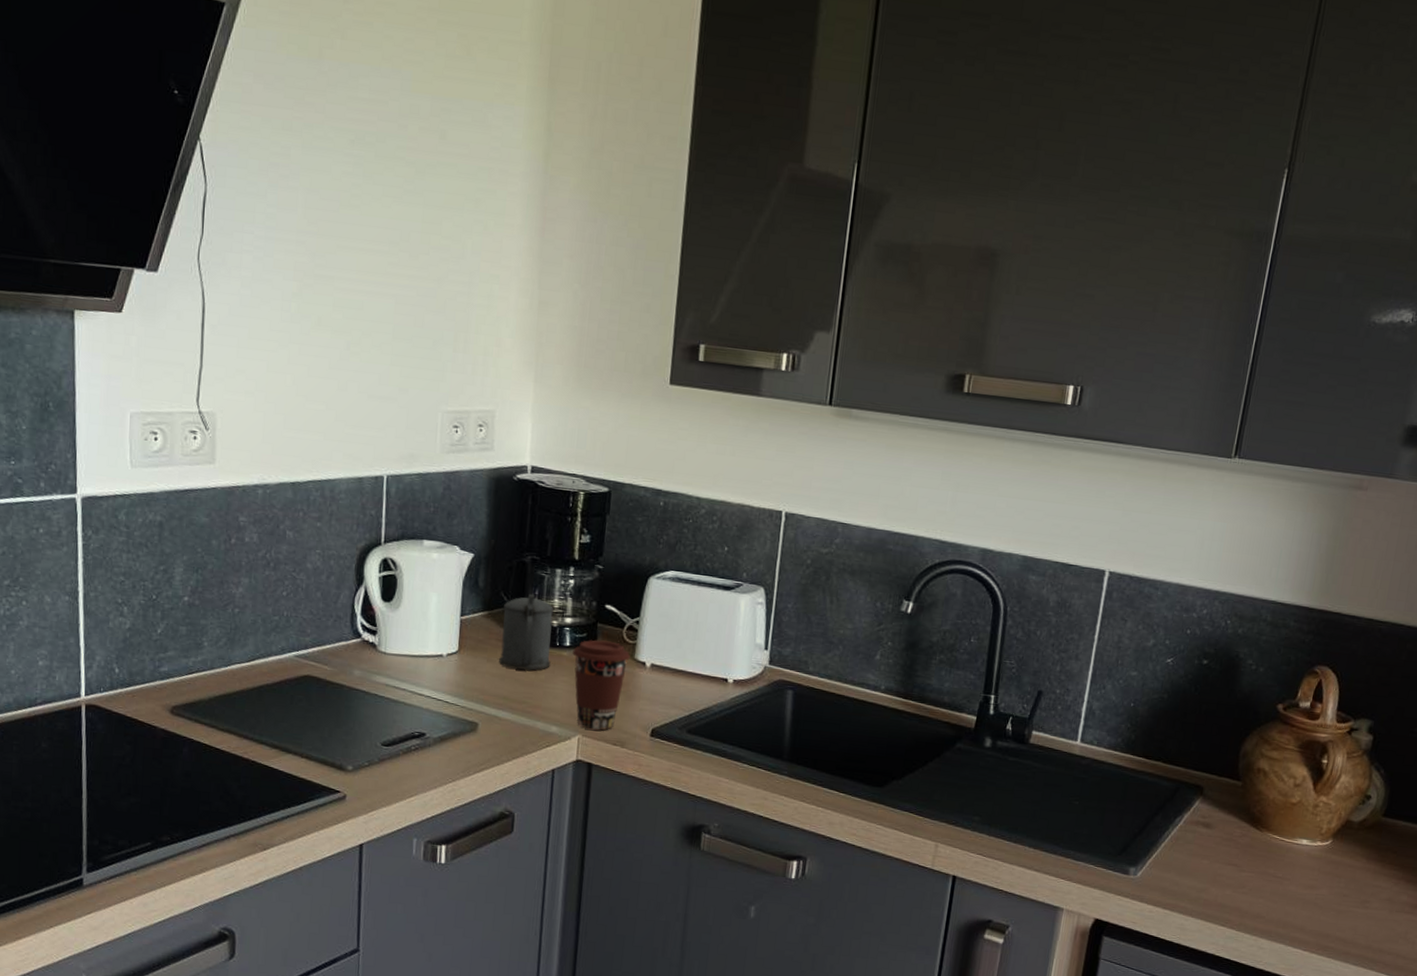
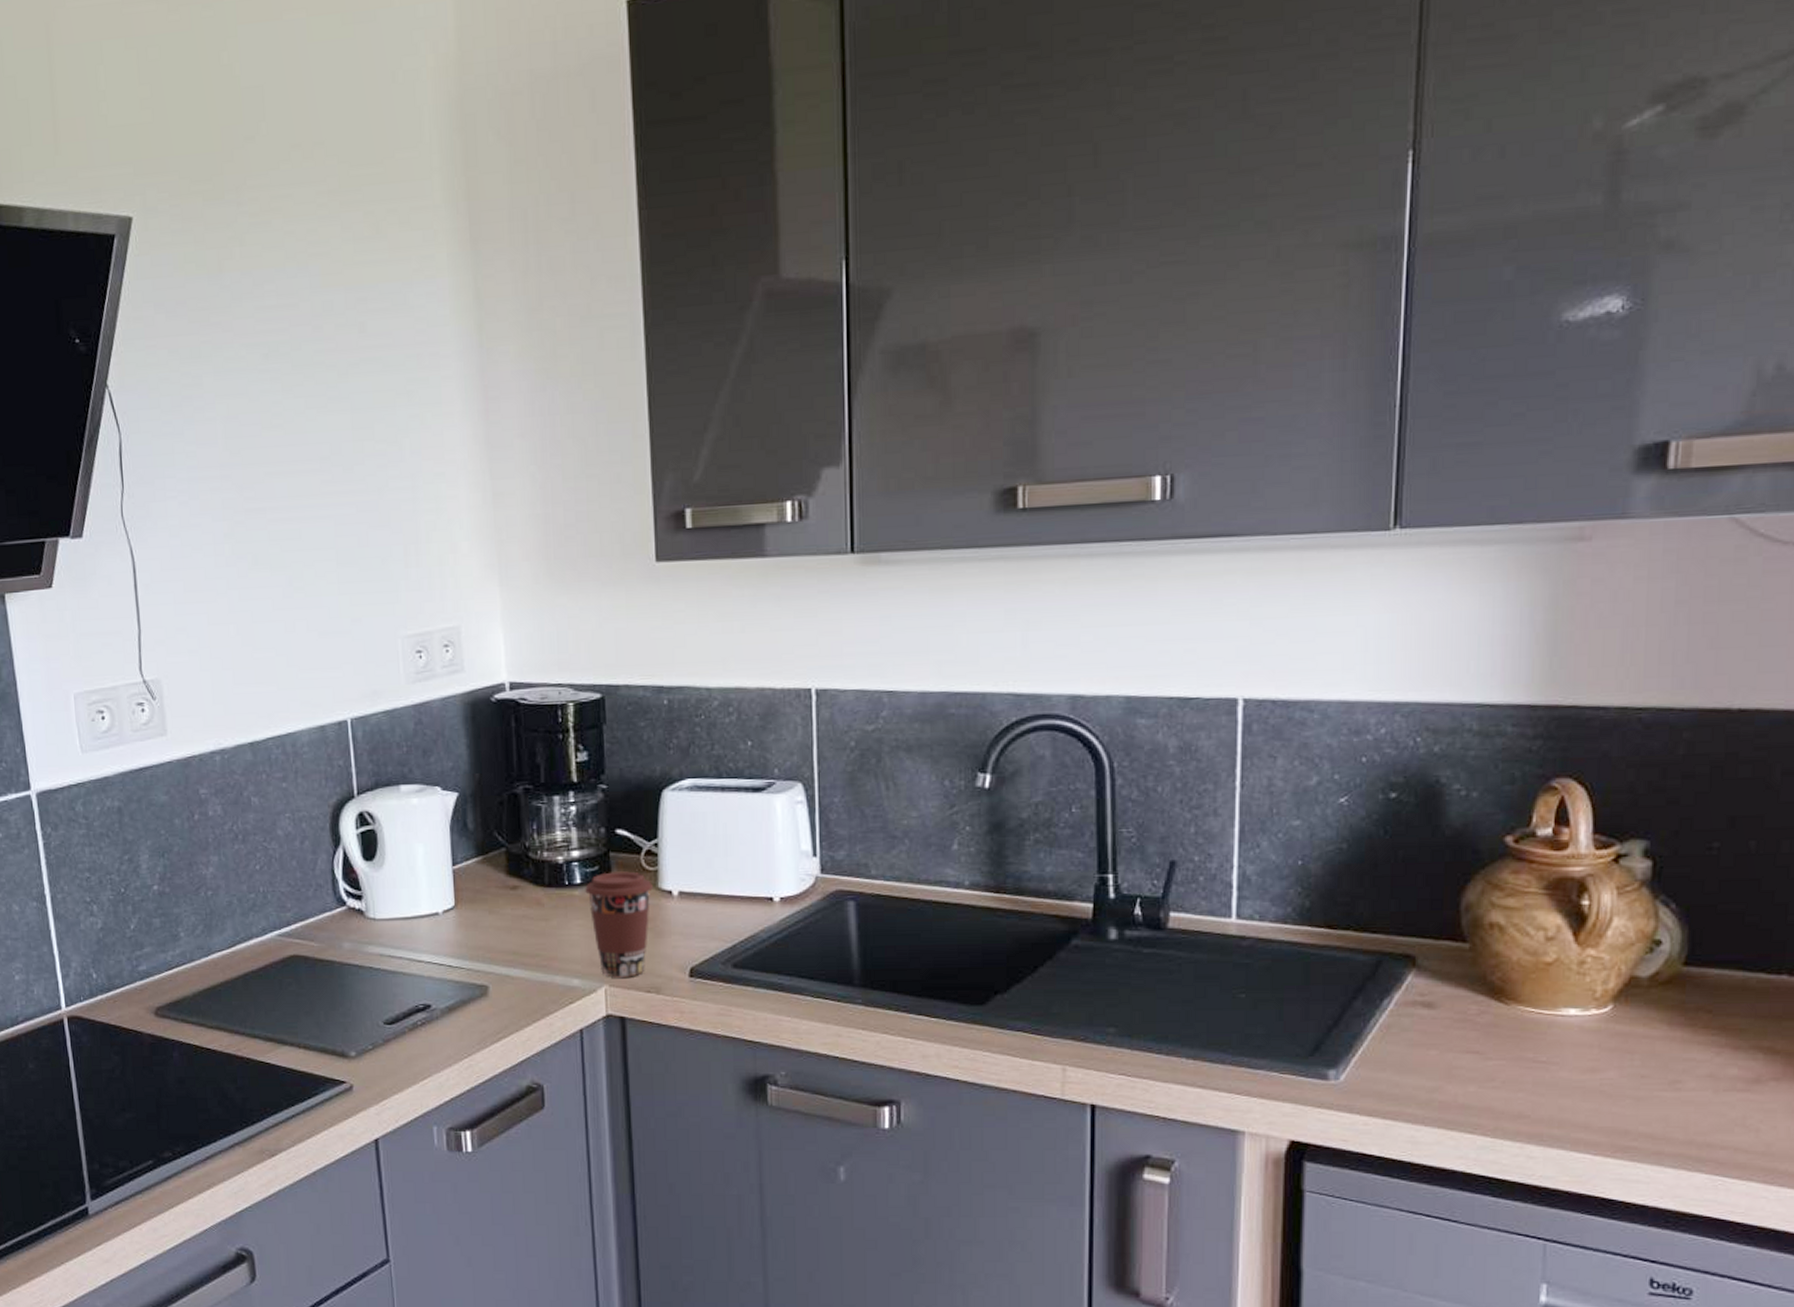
beer stein: present [499,593,553,671] -> none [499,829,562,919]

